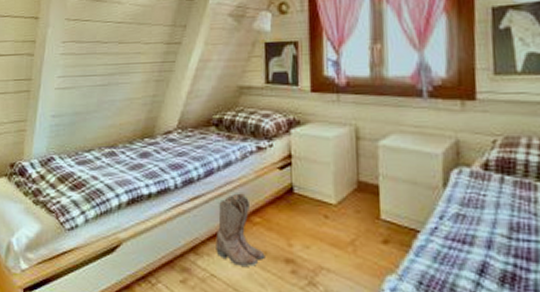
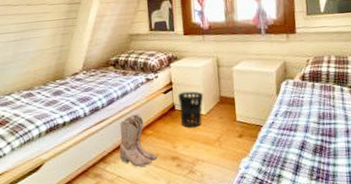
wastebasket: none [299,169,335,220] -> present [178,91,204,128]

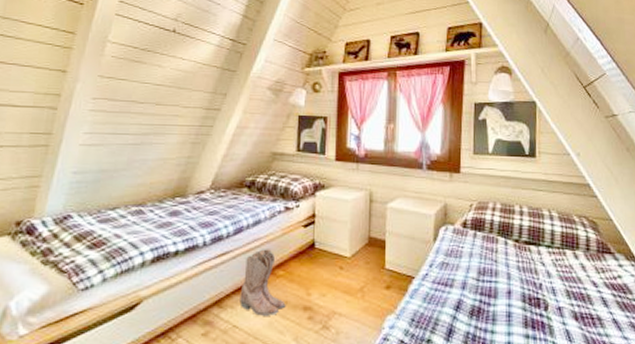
wastebasket: present [178,91,204,128] -> none [319,227,350,271]

